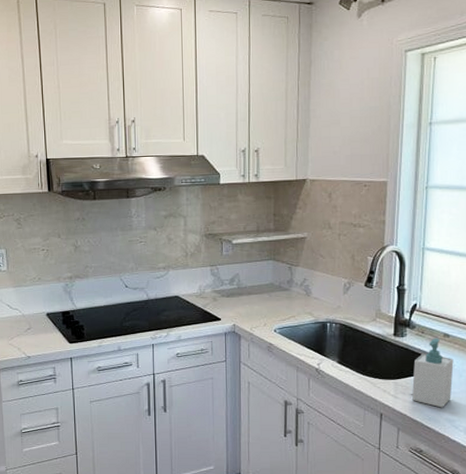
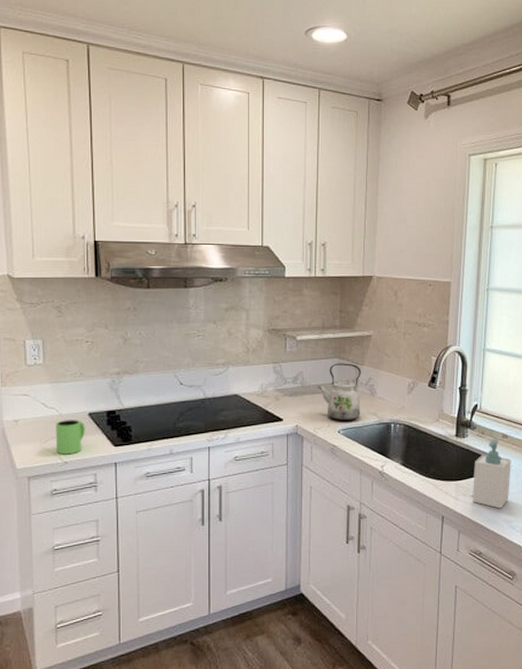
mug: none [19,319,44,350] -> present [55,420,85,455]
kettle: none [253,265,297,321] -> present [317,363,361,422]

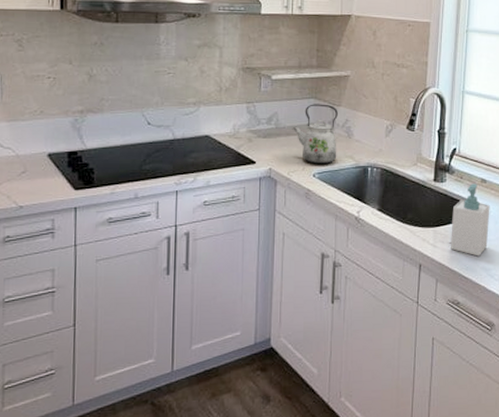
mug: present [55,420,85,455] -> none [10,161,44,199]

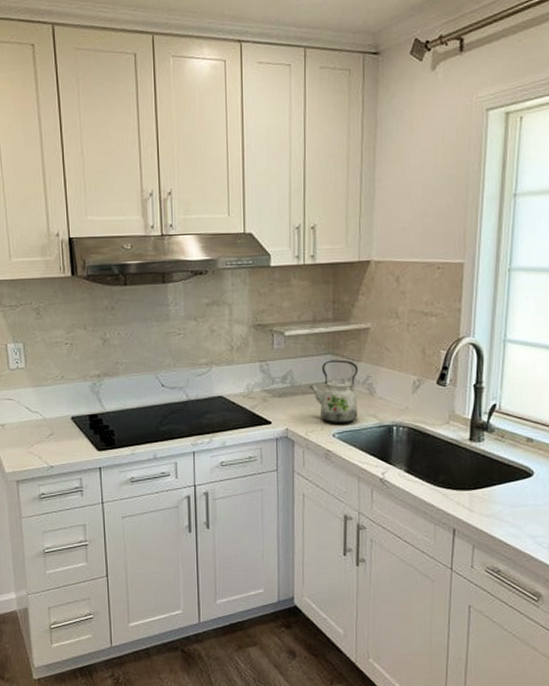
soap bottle: present [451,183,490,257] -> none [490,443,538,522]

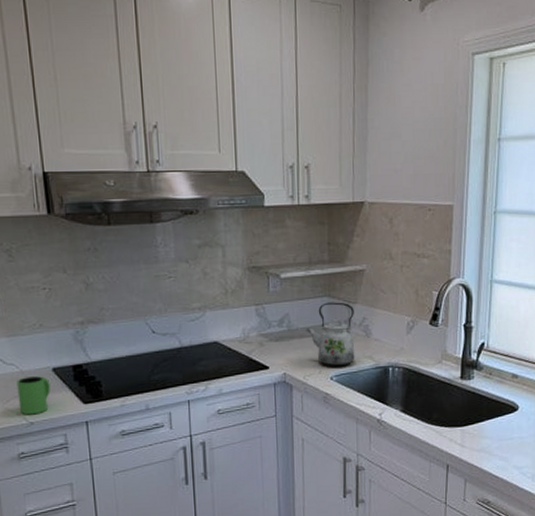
mug: none [40,424,69,459] -> present [16,376,50,415]

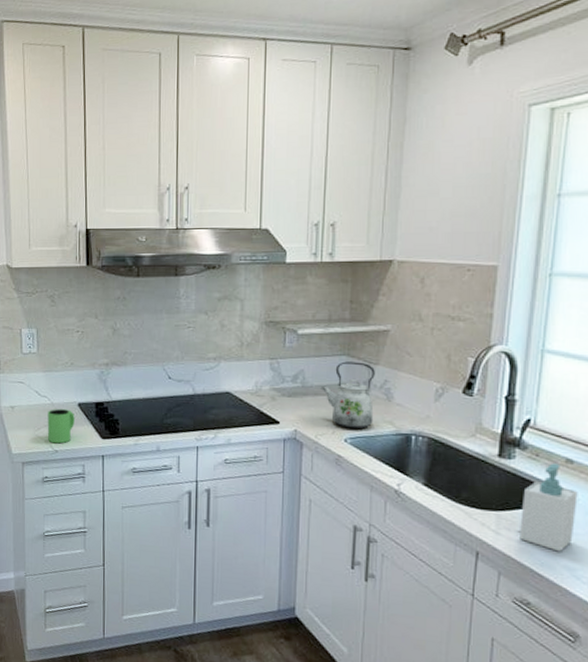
soap bottle: none [480,379,522,455] -> present [520,463,578,552]

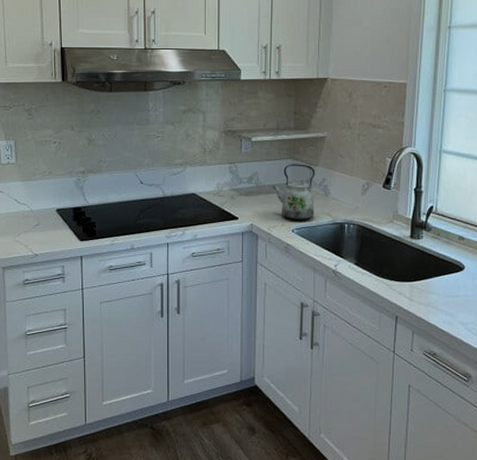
mug: present [47,409,75,444] -> none [27,215,53,248]
soap bottle: present [520,463,578,552] -> none [427,241,468,311]

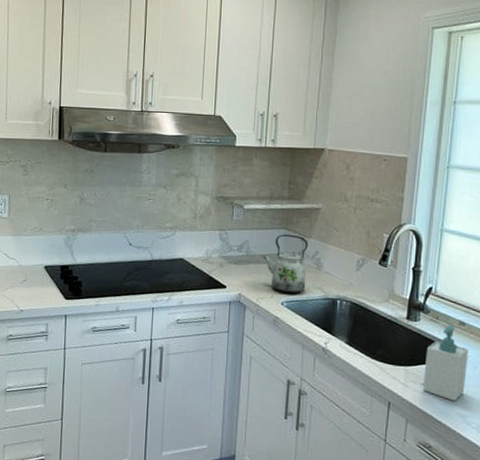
soap bottle: none [427,241,468,311] -> present [423,325,469,401]

